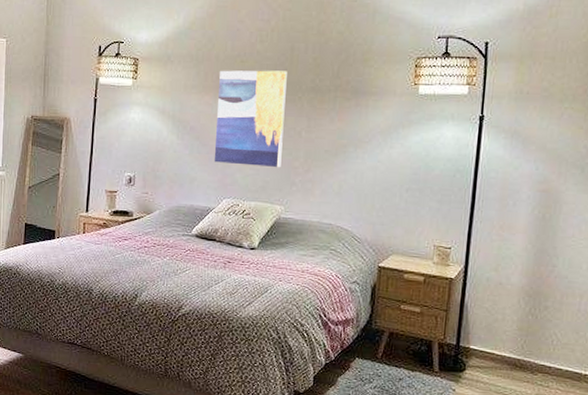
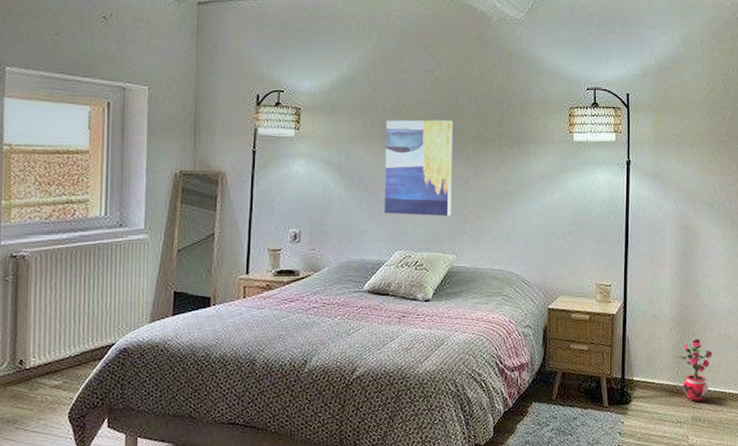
potted plant: none [524,312,568,380] -> present [678,338,713,403]

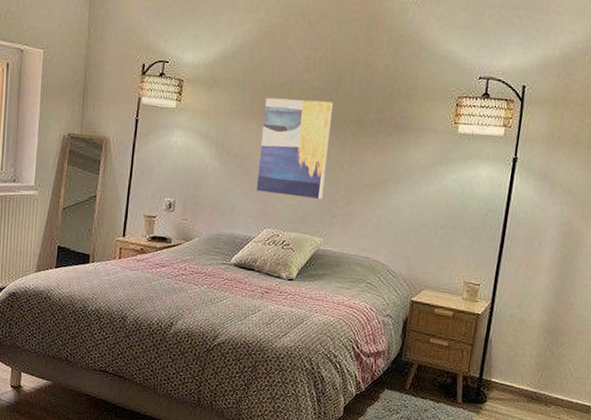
potted plant: present [678,338,713,403] -> none [542,348,581,412]

